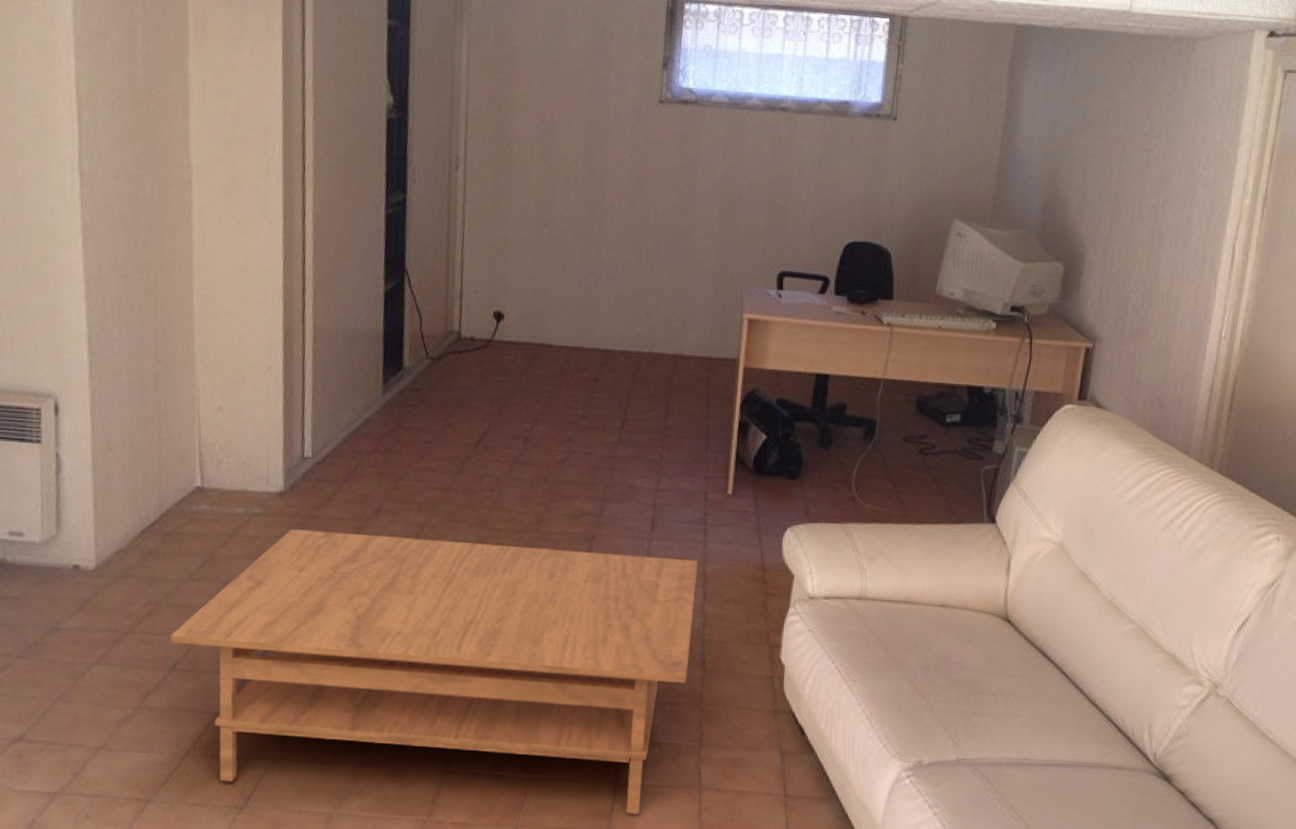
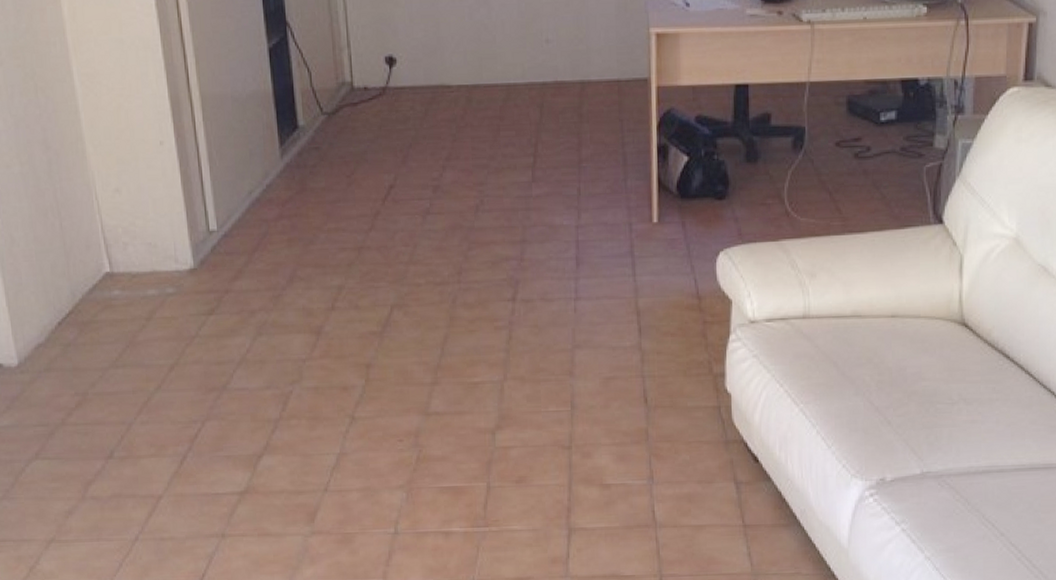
coffee table: present [169,529,698,814] -> none [102,295,631,563]

